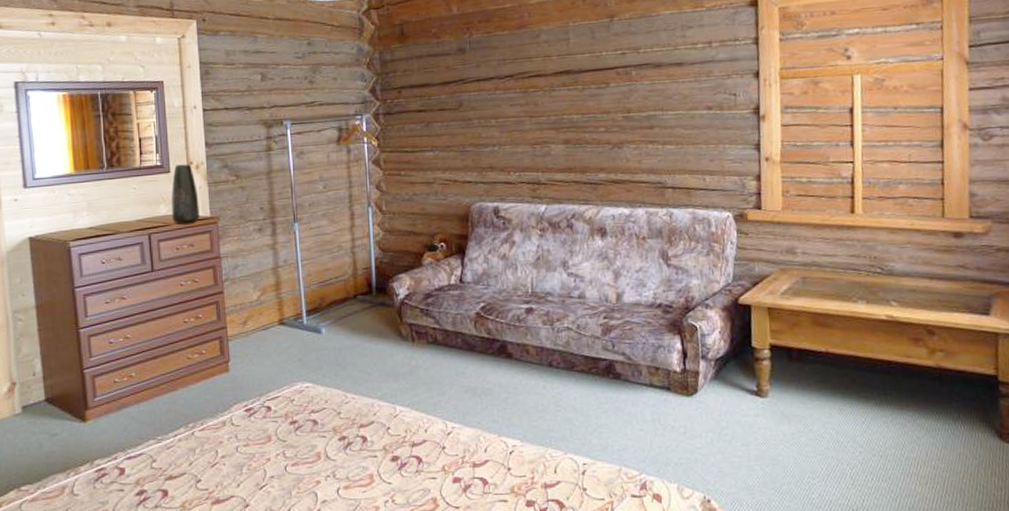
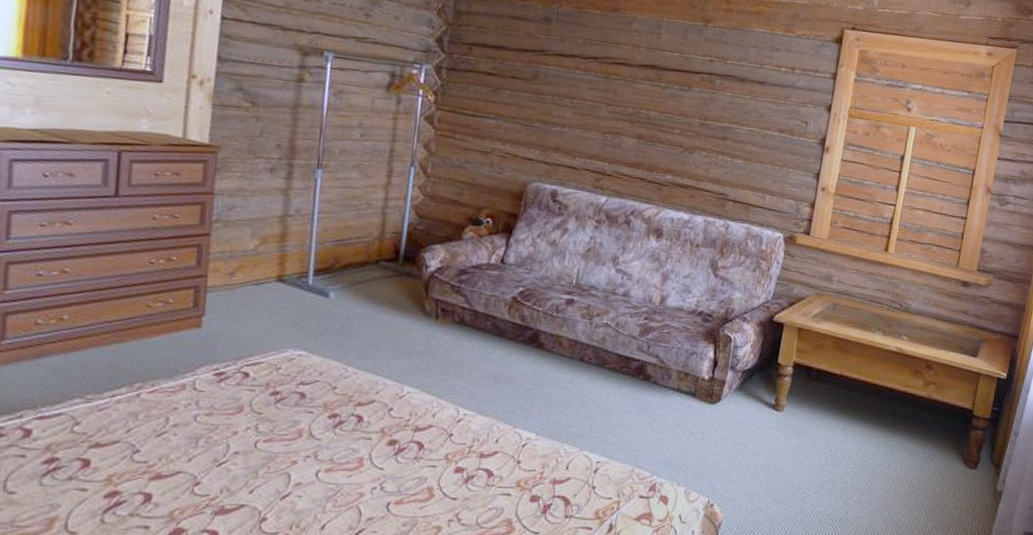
vase: present [171,164,200,226] -> none [155,75,197,150]

